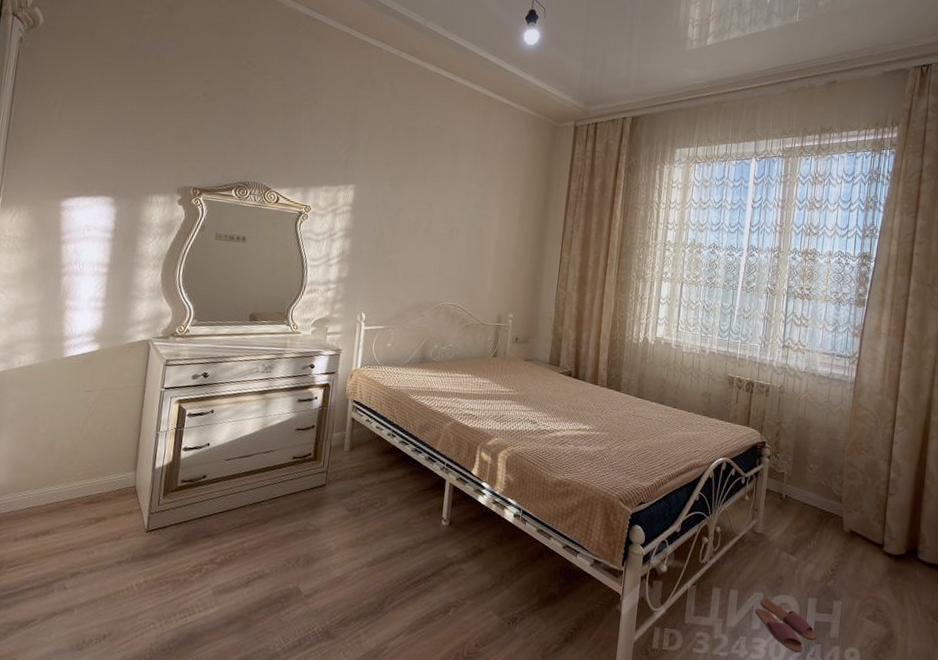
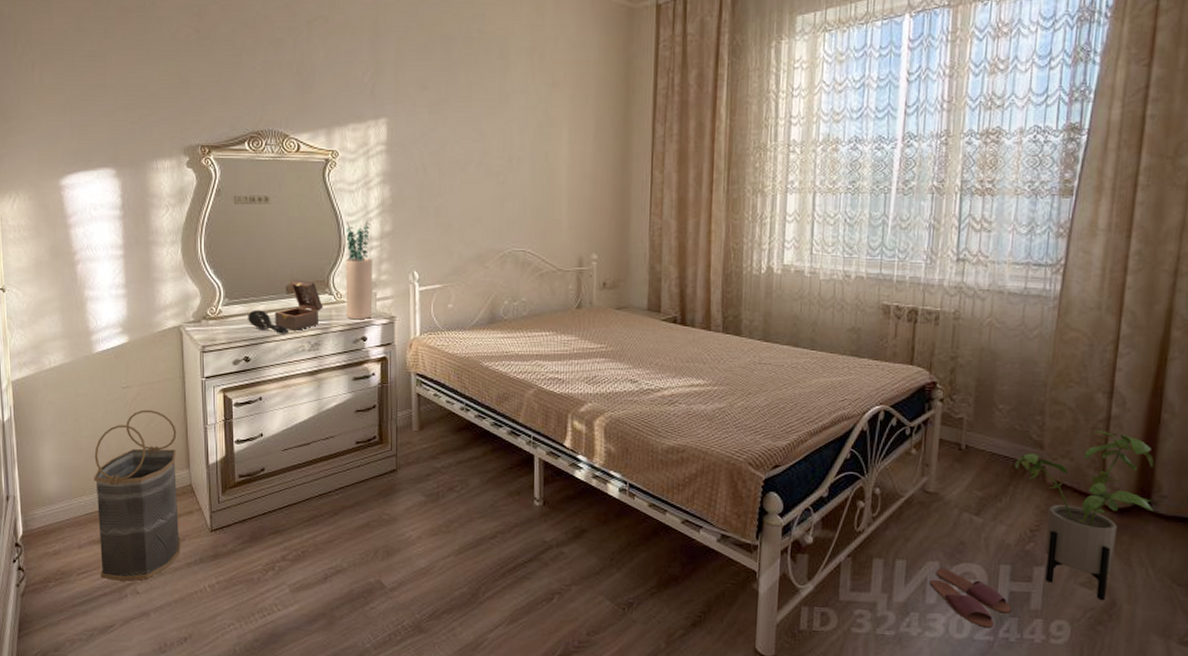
basket: none [30,413,130,576] -> present [94,409,181,581]
hairbrush: none [211,332,248,357] -> present [247,310,290,335]
jewelry box: none [235,309,280,354] -> present [275,279,323,330]
vase: none [299,265,330,350] -> present [346,220,373,320]
house plant: none [821,490,920,633] -> present [1015,430,1154,601]

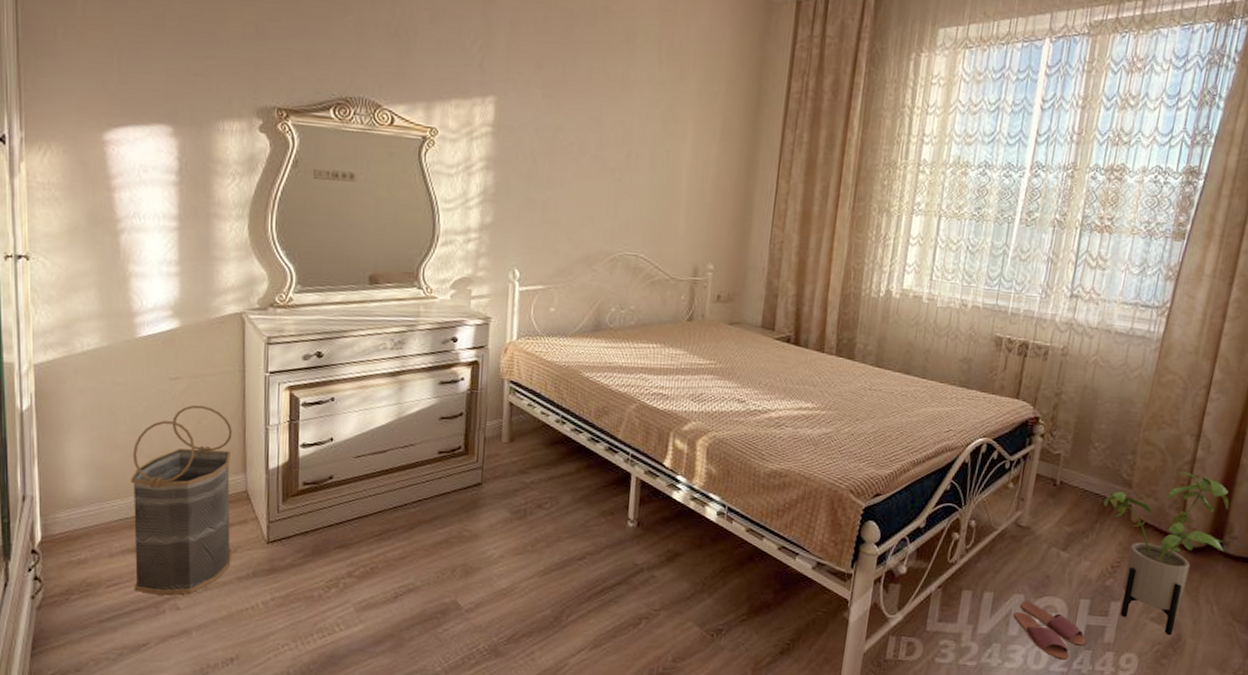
hairbrush: present [247,310,290,335] -> none [321,300,370,331]
jewelry box: present [275,279,323,330] -> none [354,268,411,326]
vase: present [346,220,373,320] -> none [436,209,469,319]

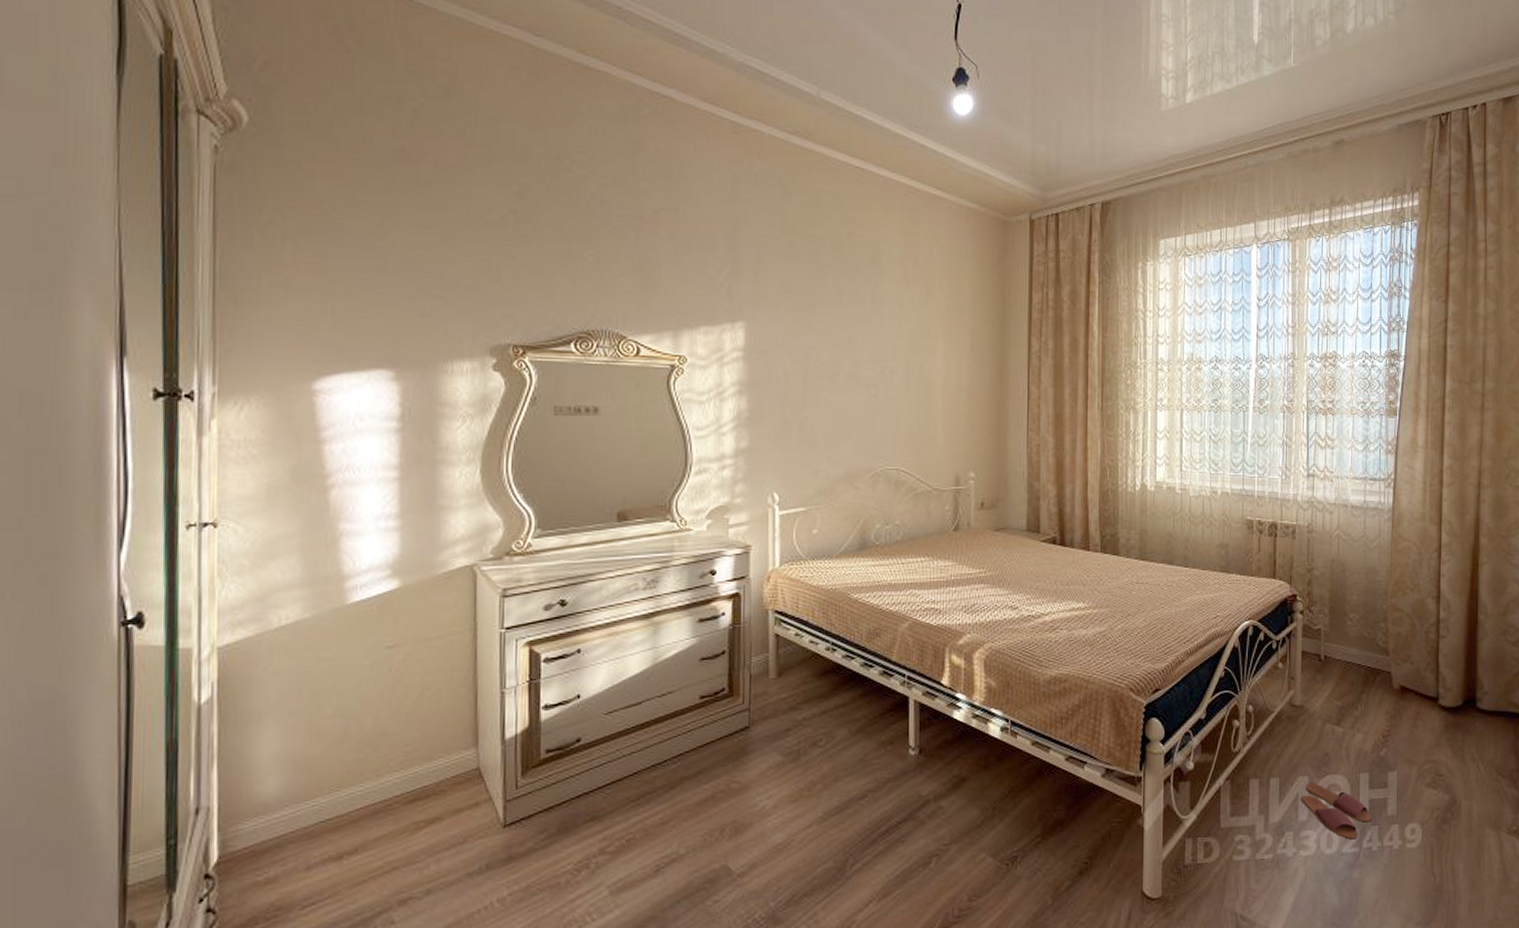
basket: present [131,405,232,595] -> none [336,674,462,910]
house plant: present [1103,472,1230,636] -> none [1366,634,1479,800]

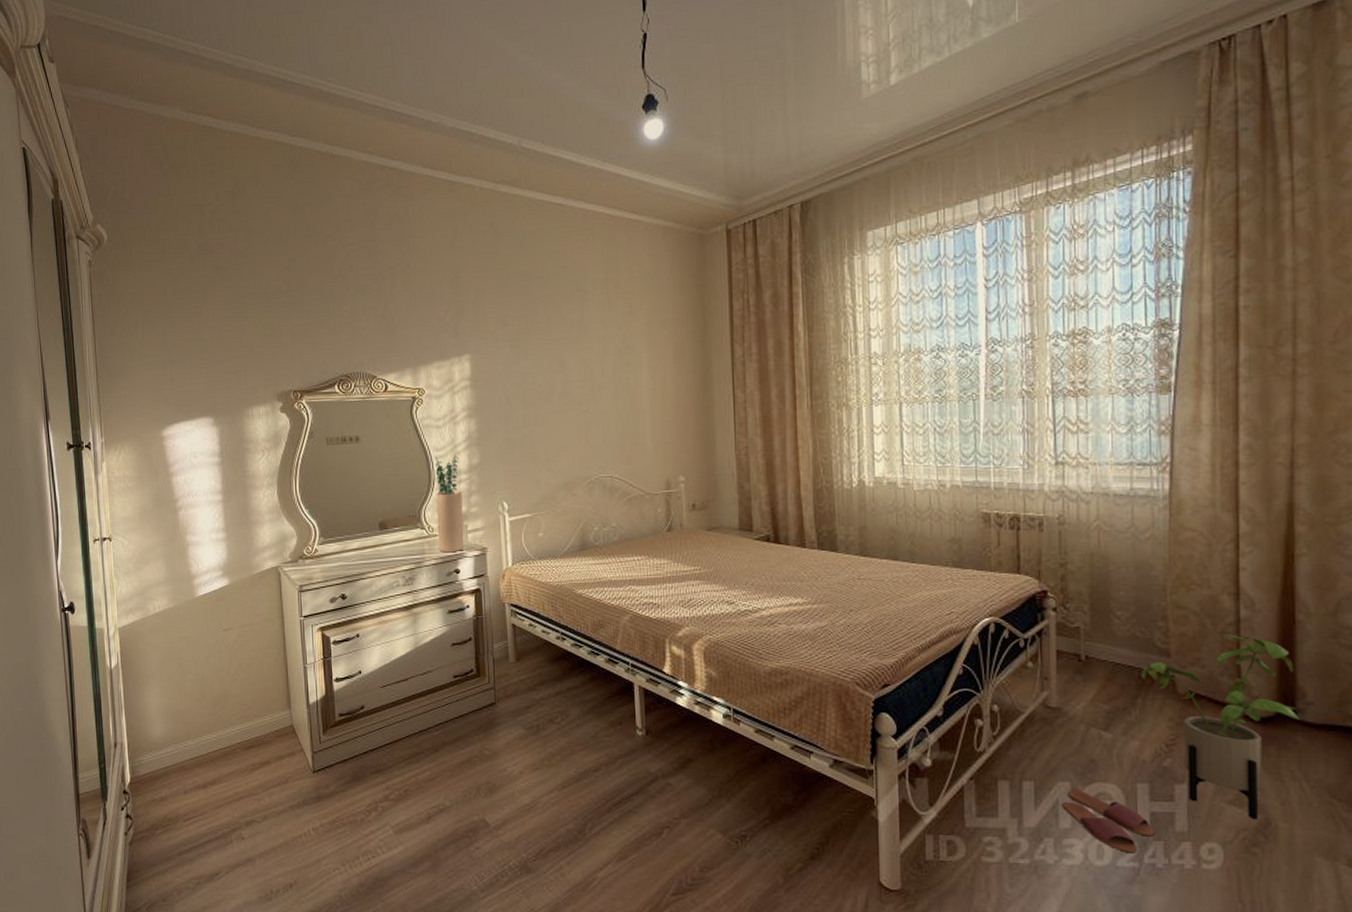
vase: none [691,436,725,551] -> present [435,454,464,553]
house plant: none [1366,634,1479,800] -> present [1141,634,1301,820]

